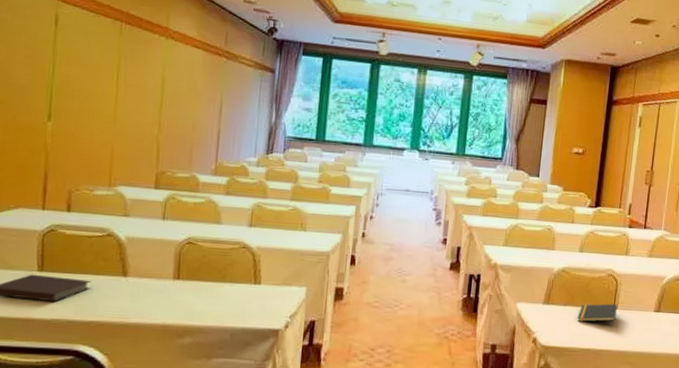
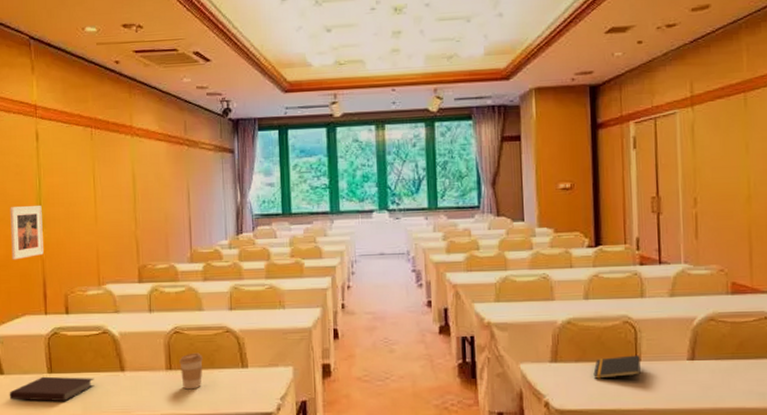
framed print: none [9,91,53,148] -> present [10,206,44,260]
coffee cup: none [189,265,215,301] -> present [179,352,203,390]

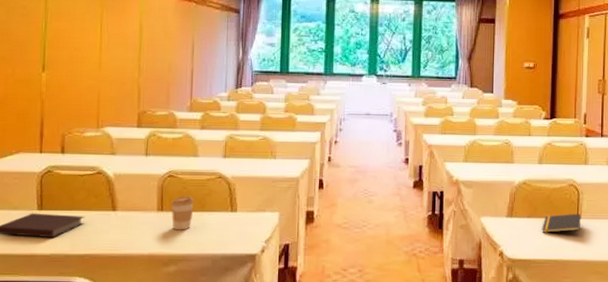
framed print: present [10,206,44,260] -> none [10,47,46,99]

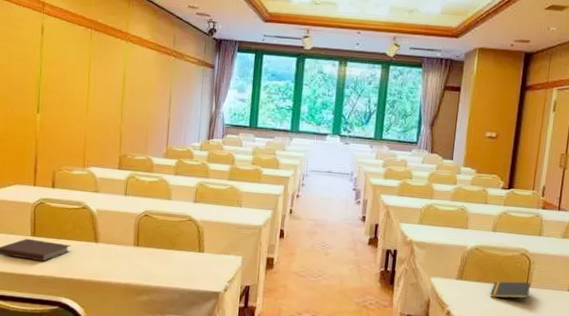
coffee cup: present [171,196,194,230] -> none [146,234,167,265]

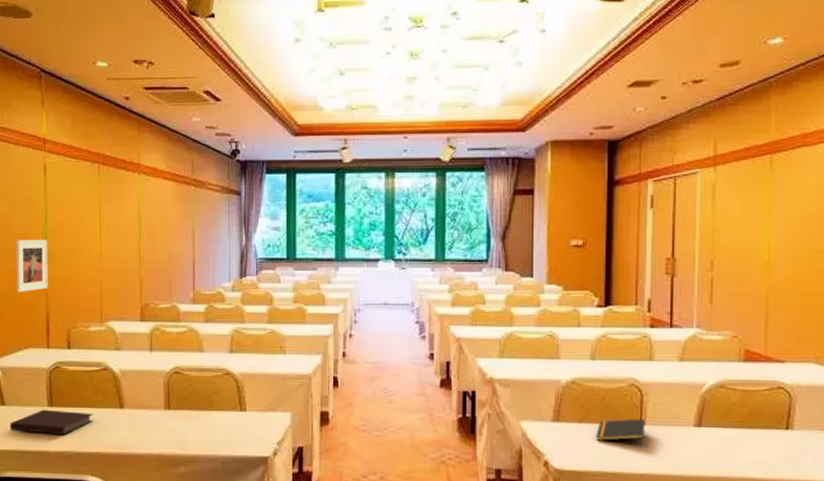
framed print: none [9,89,40,136] -> present [16,240,48,293]

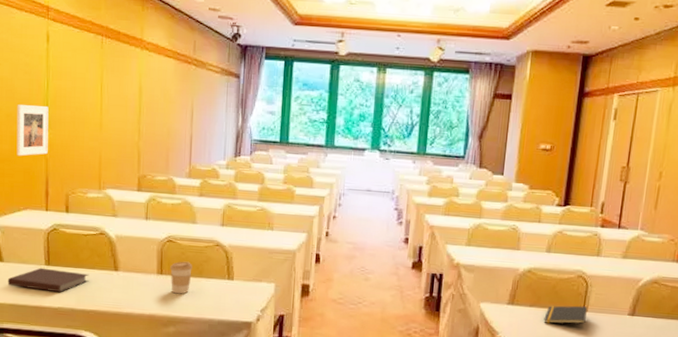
coffee cup: none [178,393,201,430] -> present [170,261,192,294]

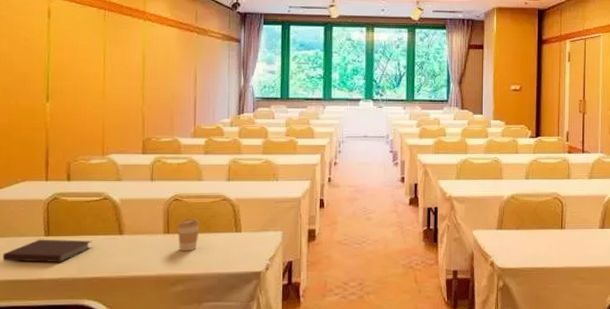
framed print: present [16,105,49,156] -> none [14,78,49,129]
notepad: present [543,305,587,324] -> none [529,224,564,243]

